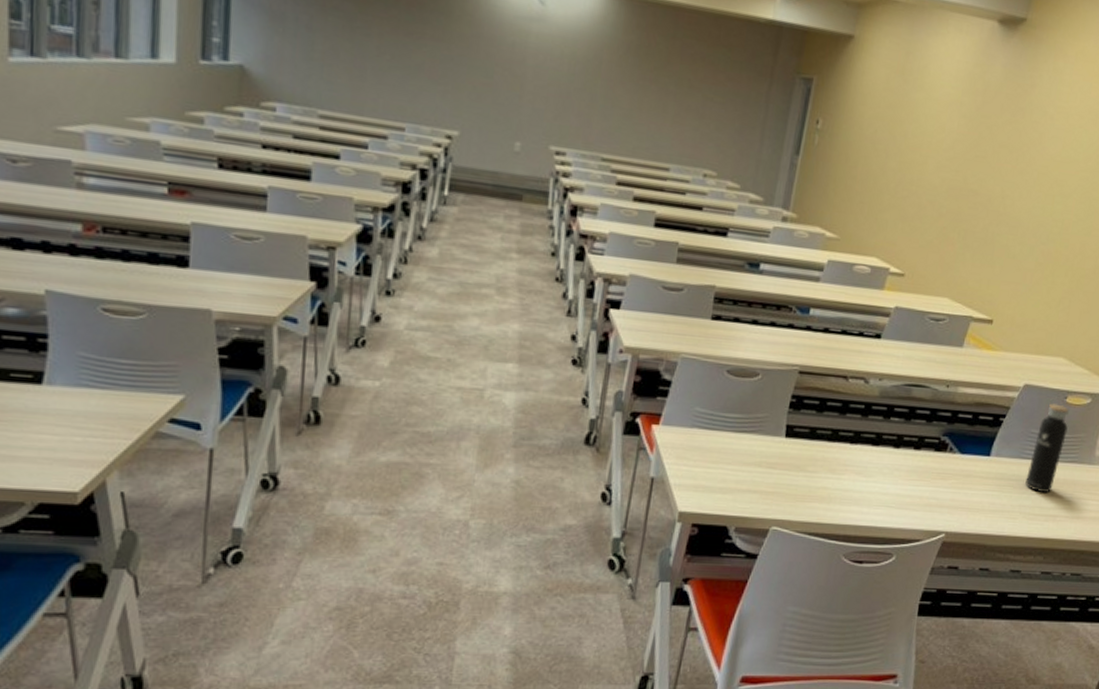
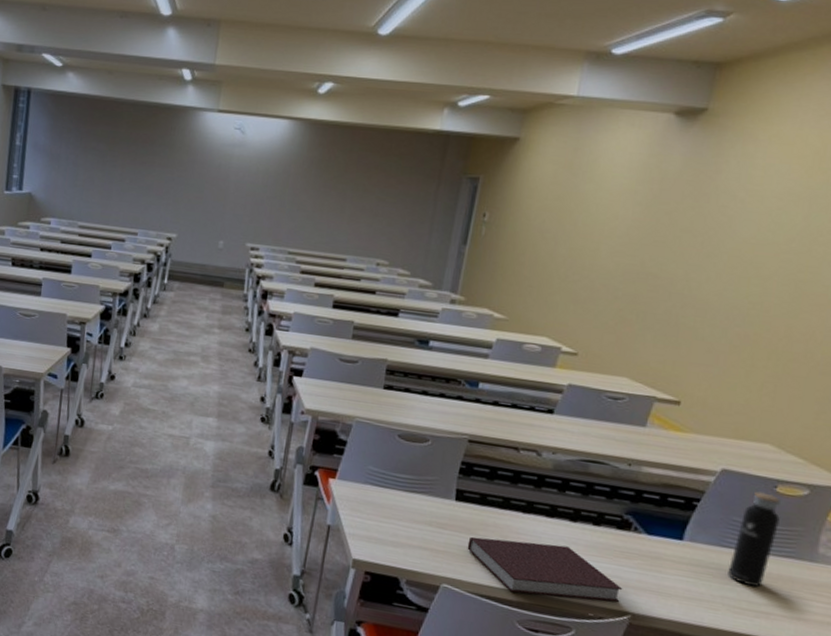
notebook: none [796,473,939,526] -> present [467,536,623,602]

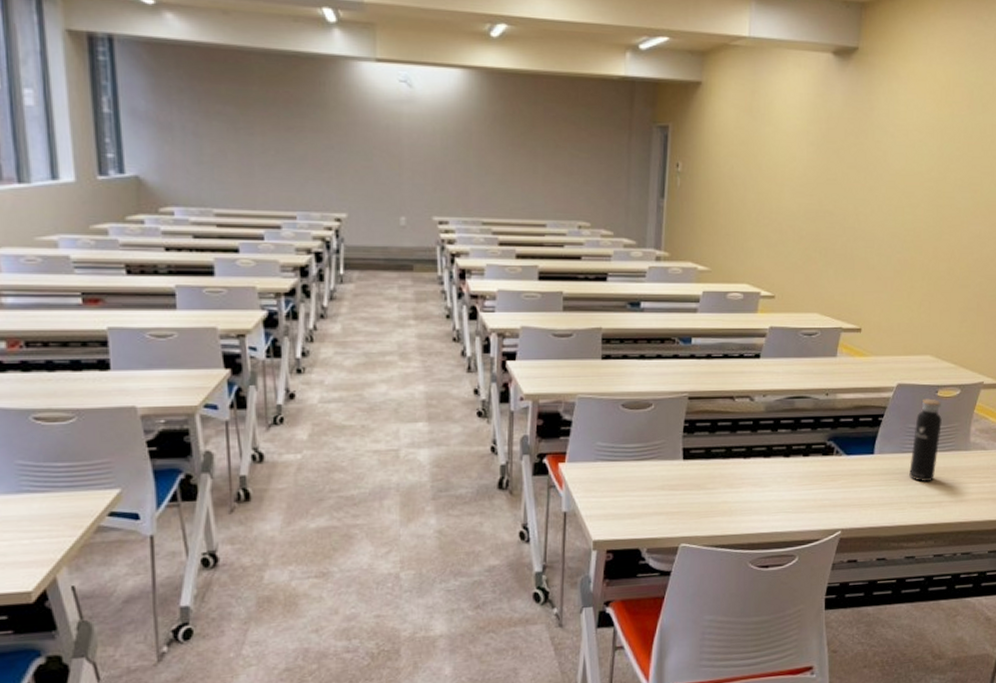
notebook: present [467,536,623,602] -> none [699,481,832,535]

